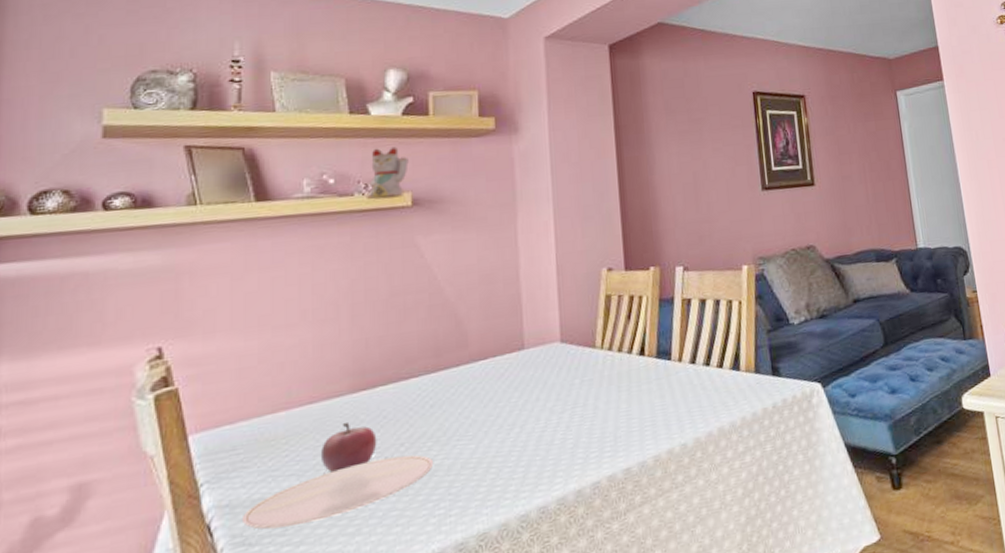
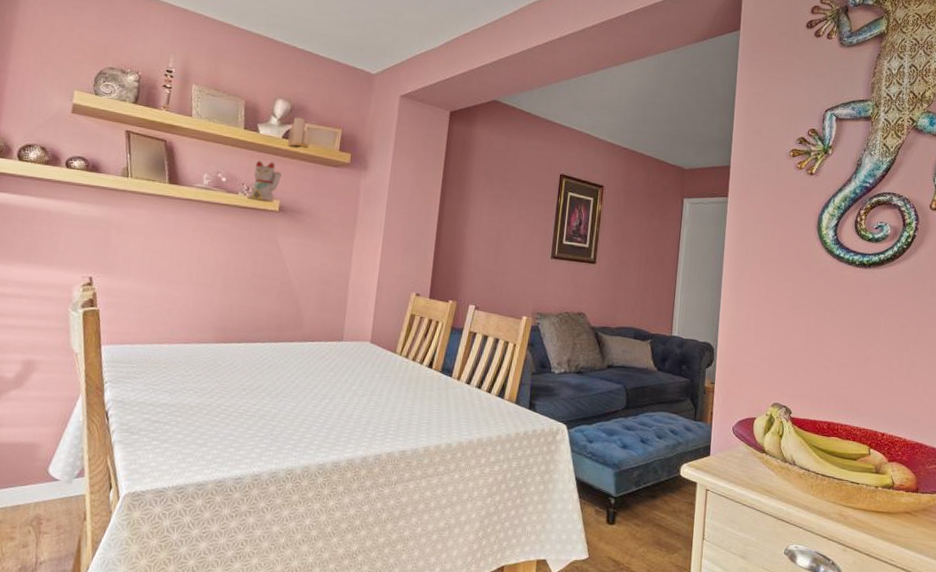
plate: present [241,455,434,530] -> none [128,395,265,429]
fruit: present [320,421,377,472] -> none [187,363,228,397]
candle: none [410,85,439,125] -> present [287,116,311,149]

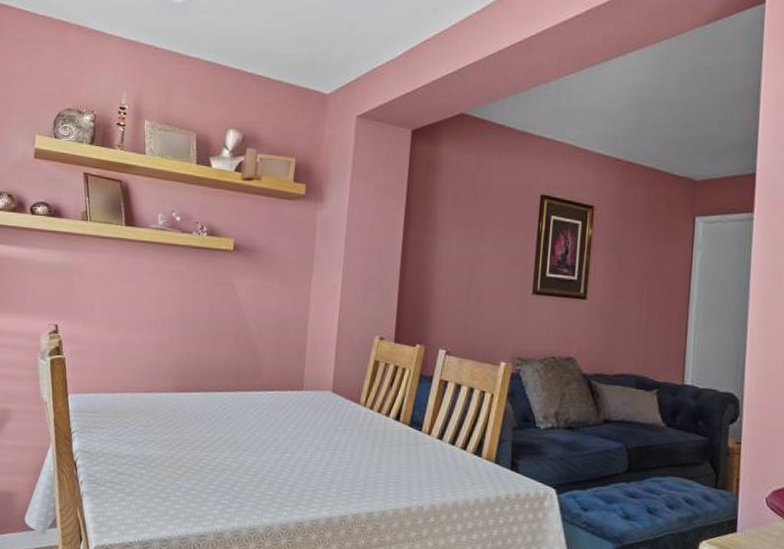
decorative figurine: present [246,160,282,203] -> none [200,197,235,241]

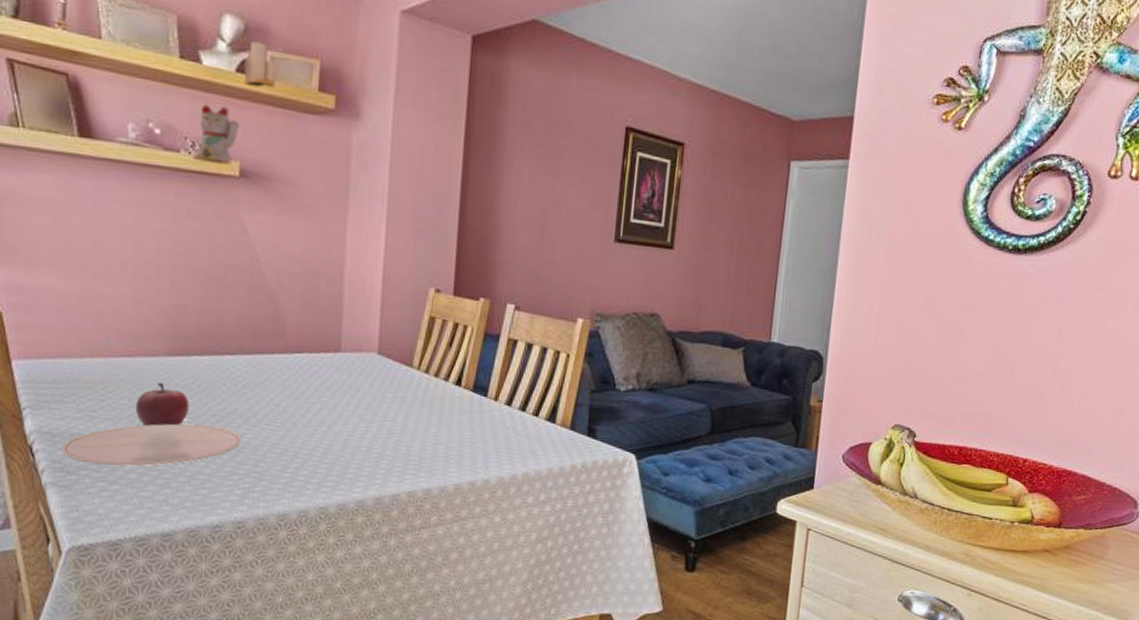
plate: none [95,447,225,482] -> present [60,423,243,467]
fruit: none [148,413,188,449] -> present [135,382,190,426]
decorative figurine: none [200,197,235,241] -> present [192,104,239,165]

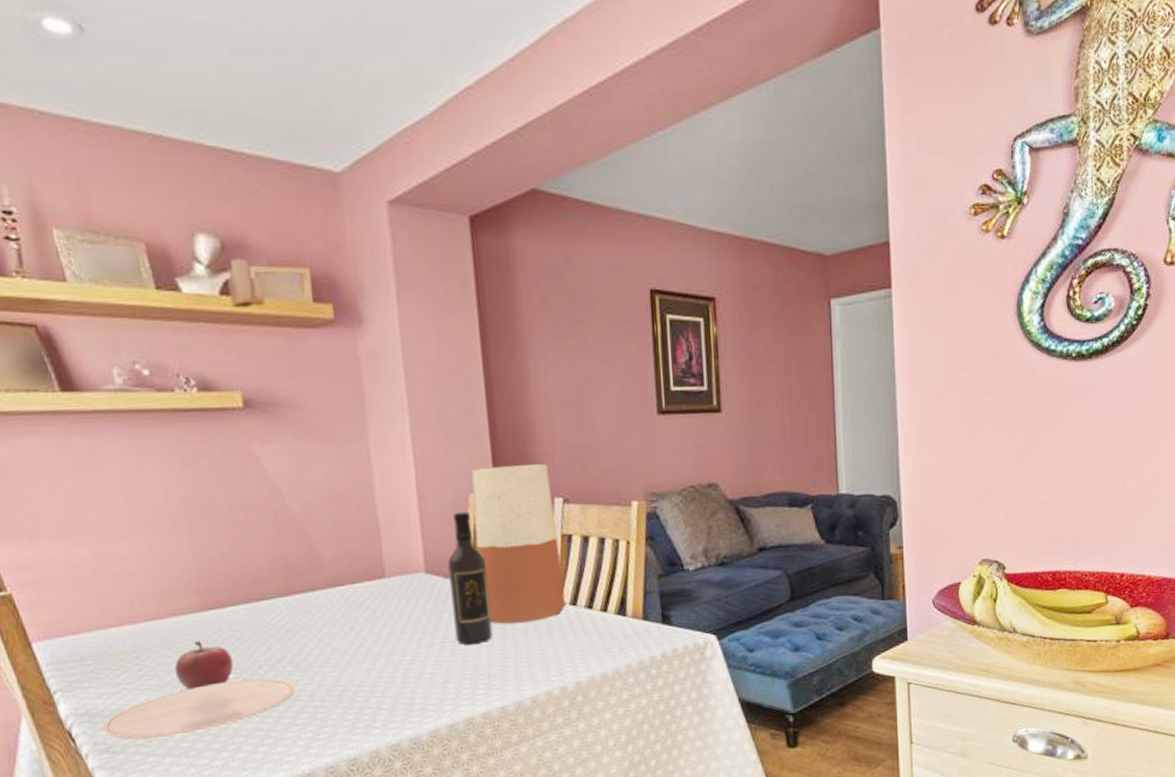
decorative figurine: present [192,104,239,165] -> none [188,334,235,398]
wine bottle: none [395,302,435,427] -> present [448,511,493,645]
vase: none [428,265,507,415] -> present [470,464,566,624]

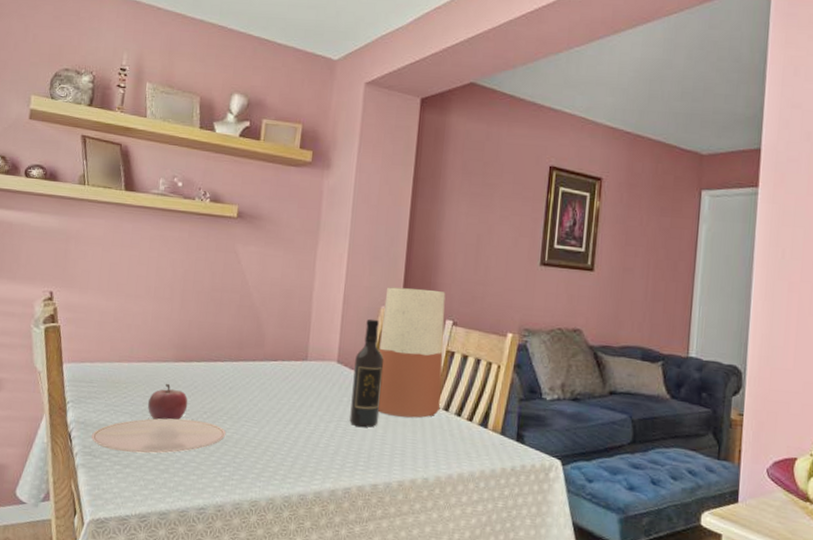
candle: present [226,257,266,308] -> none [245,112,270,148]

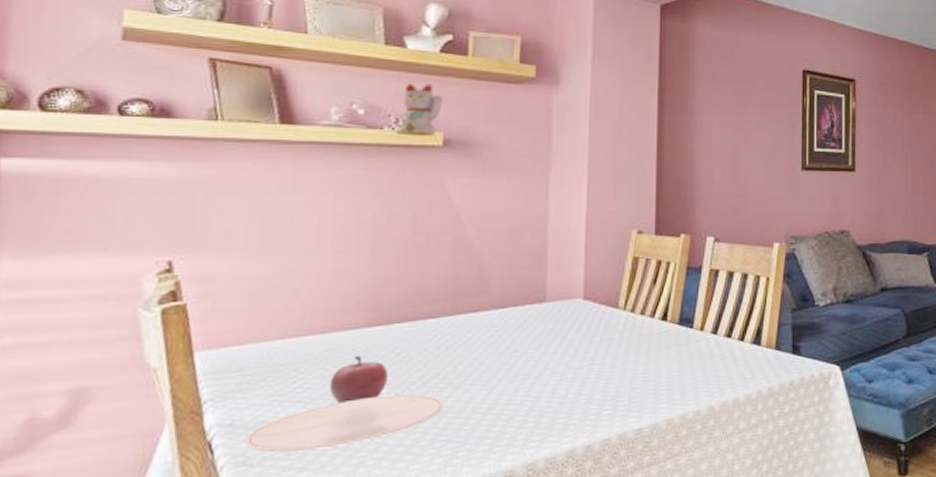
decorative figurine: none [203,162,240,208] -> present [395,83,443,136]
wine bottle: present [349,318,384,427] -> none [603,245,640,367]
vase: present [378,287,446,419] -> none [633,207,708,349]

